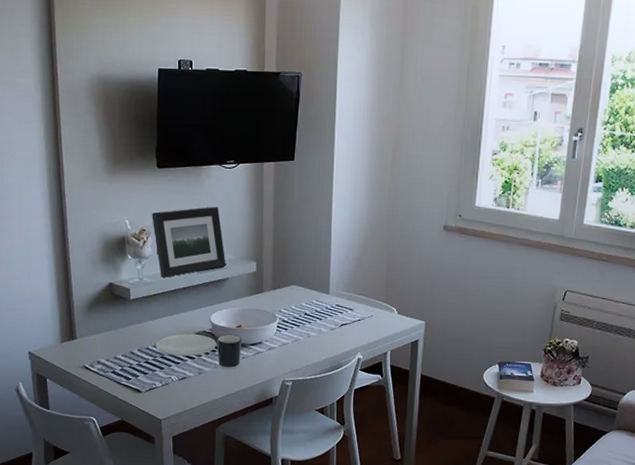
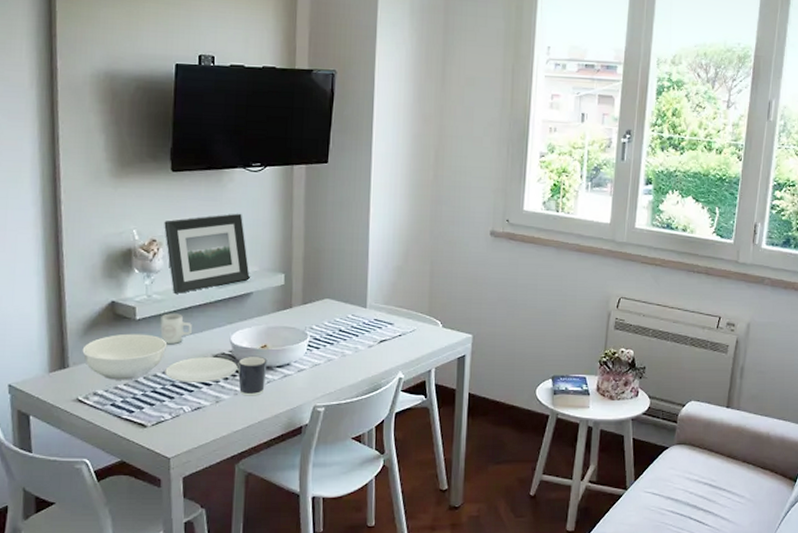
bowl: none [87,311,157,352] -> present [82,333,168,380]
mug: none [151,295,177,322] -> present [160,313,192,345]

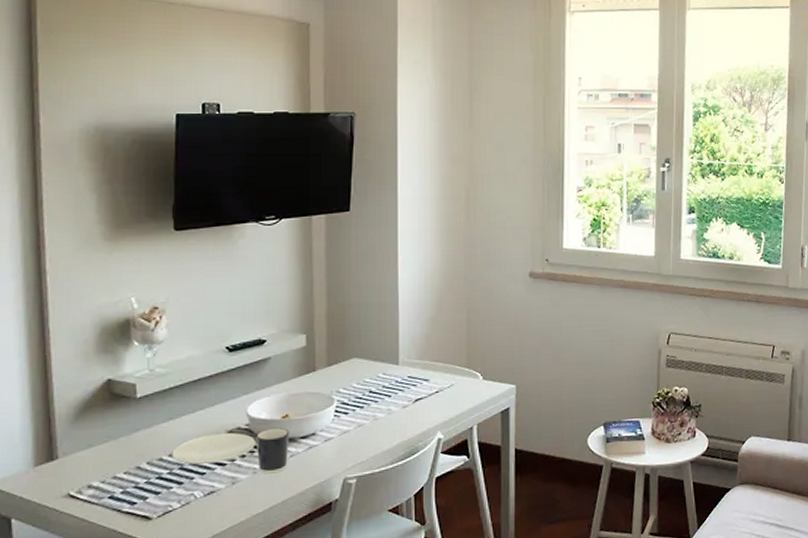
bowl: present [82,333,168,380] -> none [74,413,174,469]
mug: present [160,313,192,345] -> none [165,387,202,423]
picture frame: present [164,213,250,294] -> none [167,271,267,365]

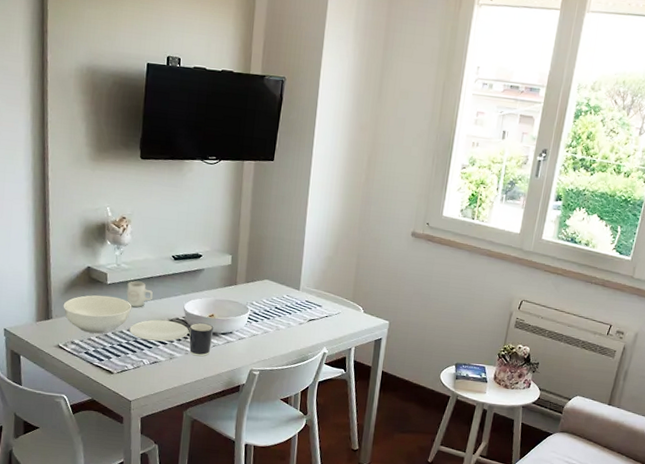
bowl: none [74,413,174,469] -> present [63,295,132,334]
mug: none [165,387,202,423] -> present [126,281,153,307]

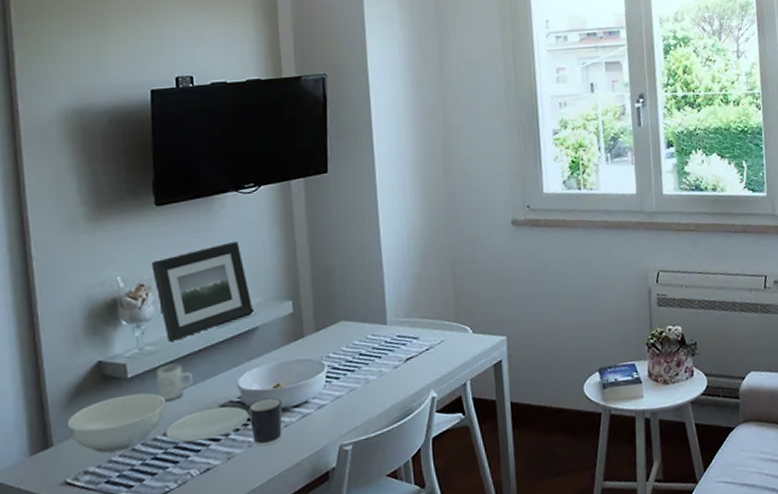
picture frame: none [133,199,203,265] -> present [152,241,254,342]

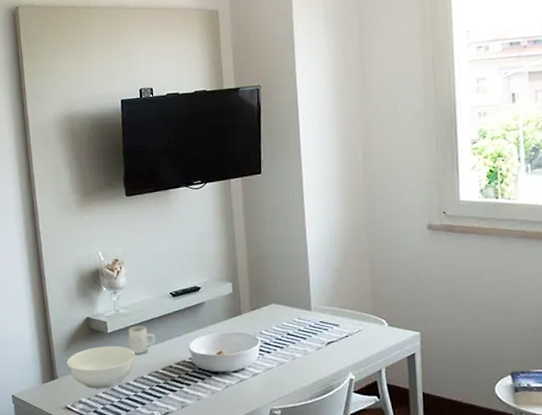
picture frame: present [152,241,254,342] -> none [124,228,201,307]
plate: present [166,406,249,443] -> none [136,364,198,390]
mug: present [249,397,283,447] -> none [198,362,224,401]

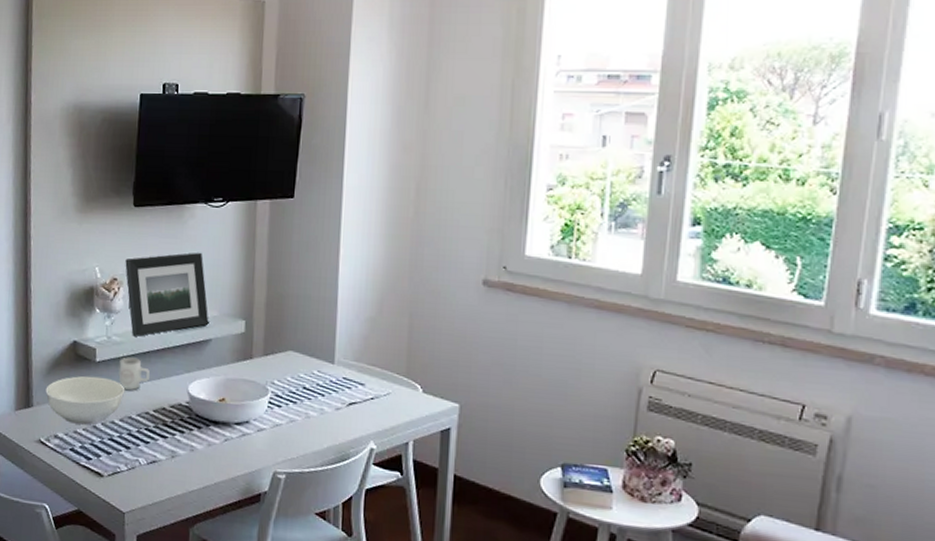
picture frame: none [124,228,201,307] -> present [125,252,209,337]

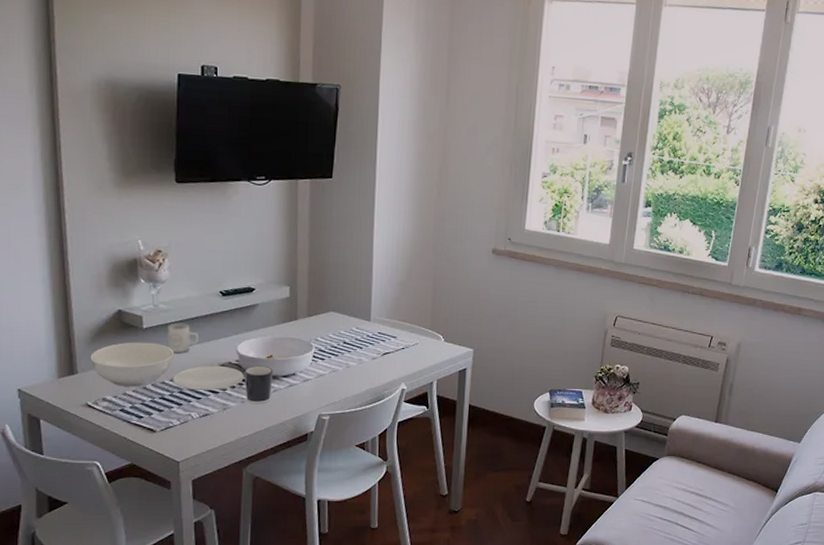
plate: none [122,406,195,435] -> present [173,365,244,391]
picture frame: present [125,252,209,337] -> none [169,226,256,304]
mug: none [194,409,226,455] -> present [244,365,274,404]

